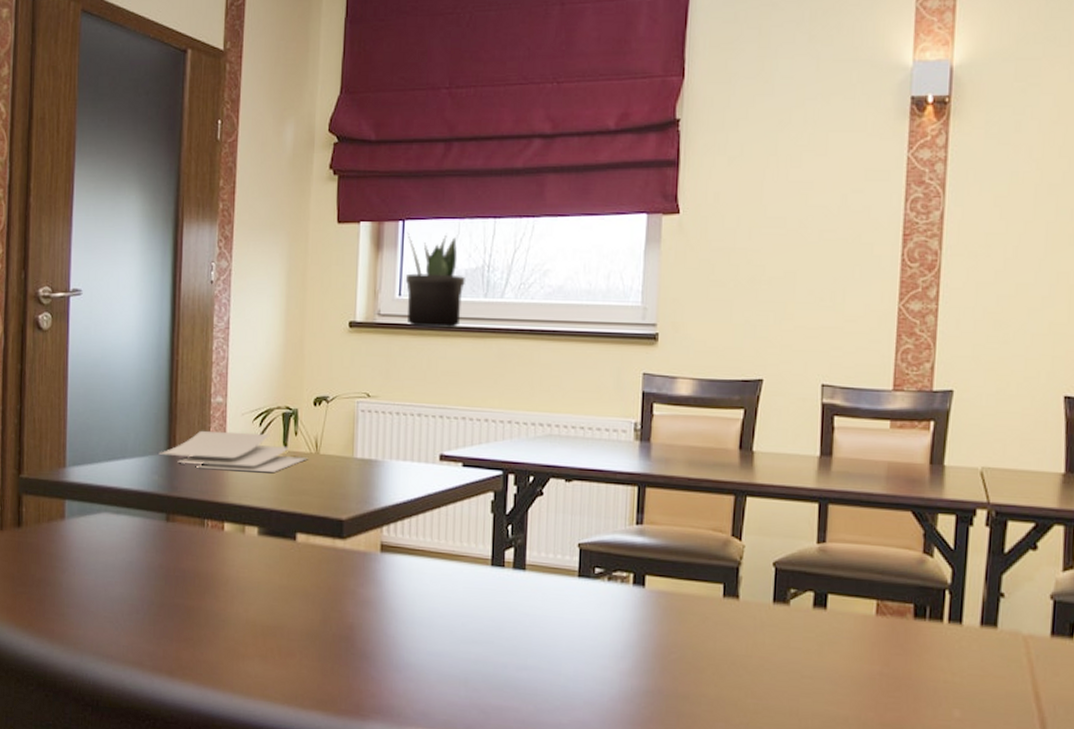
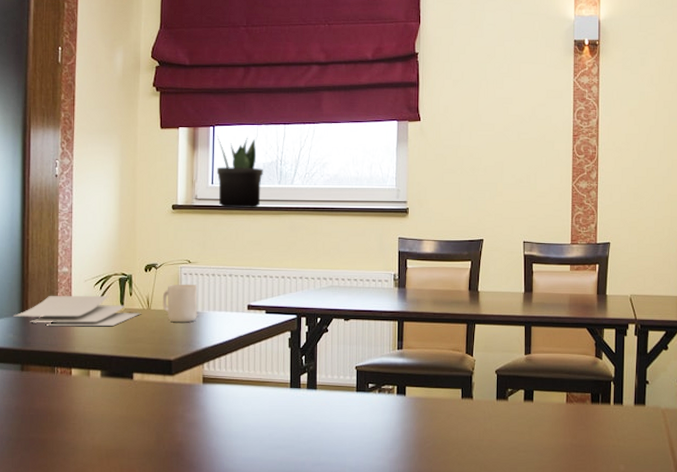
cup: none [333,423,378,473] -> present [162,284,198,323]

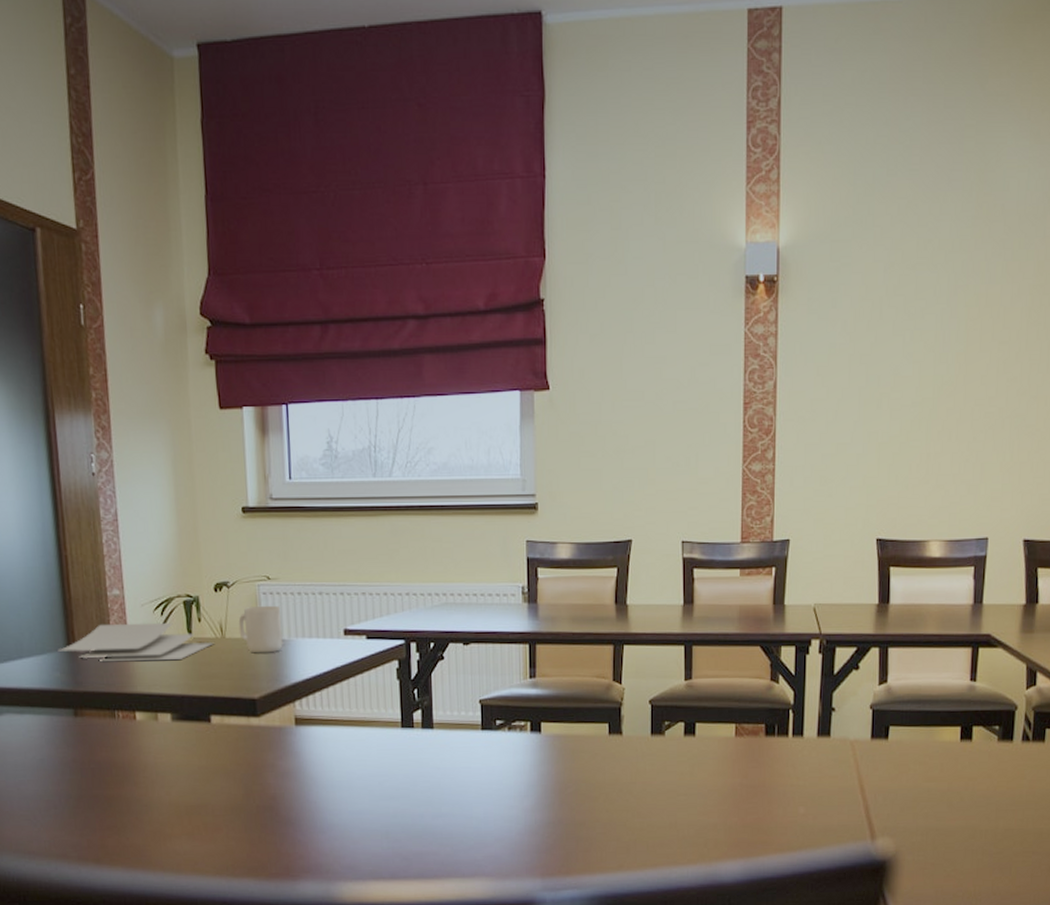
planter: present [216,135,263,208] -> none [291,416,353,509]

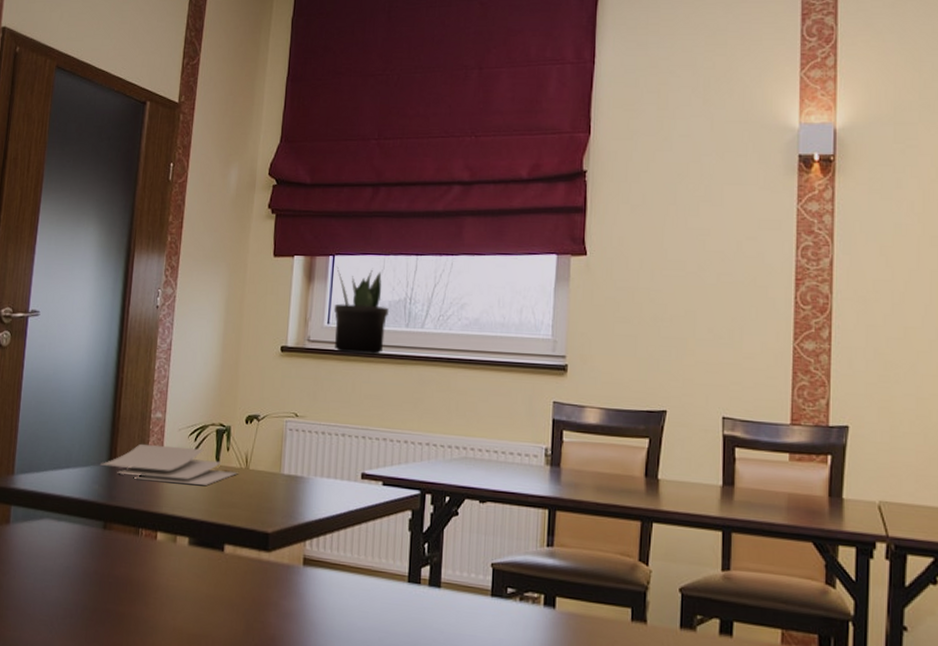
cup: present [238,605,283,653] -> none [262,441,304,489]
planter: none [291,416,353,509] -> present [333,266,389,355]

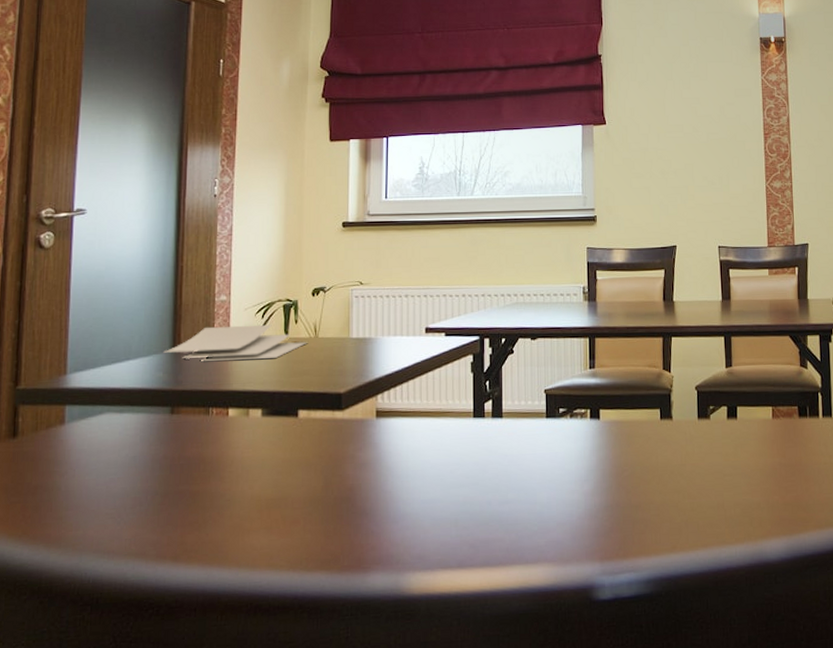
planter: present [333,266,389,355] -> none [390,146,441,223]

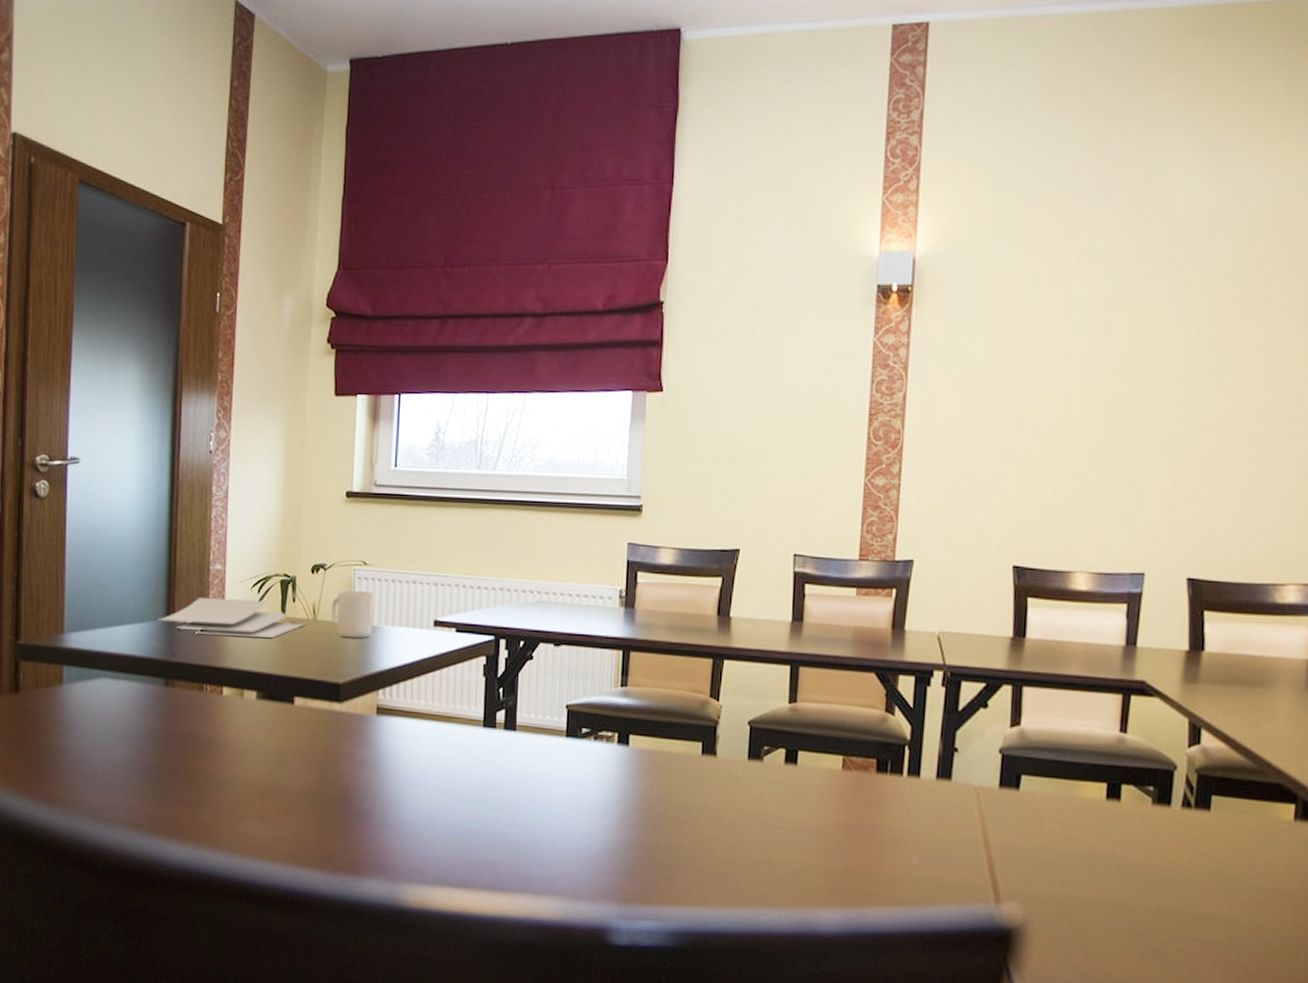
cup: none [331,307,370,351] -> present [331,590,374,639]

